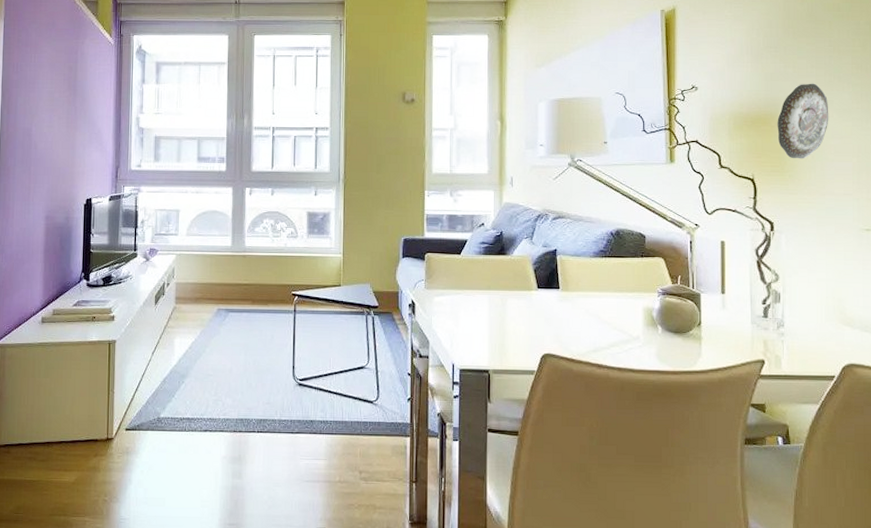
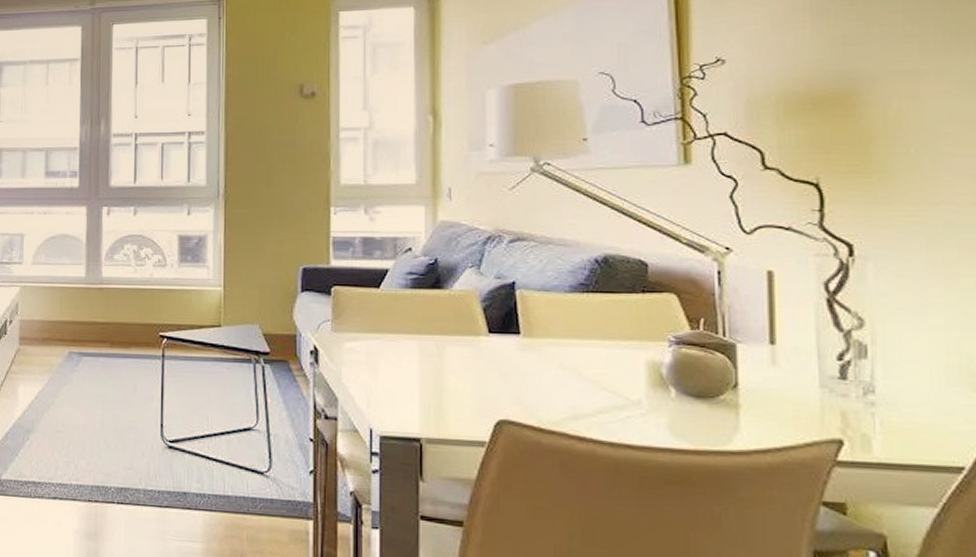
decorative plate: present [777,83,829,159] -> none [855,46,944,155]

